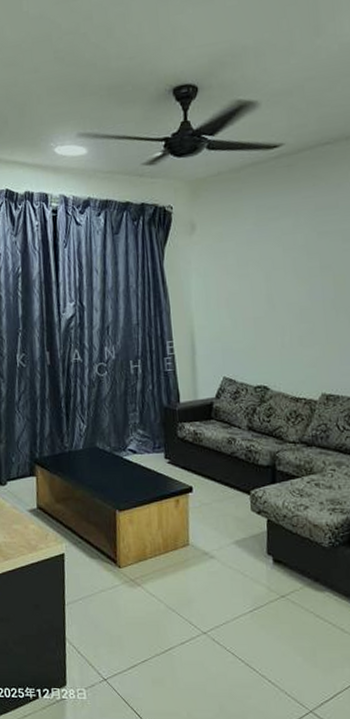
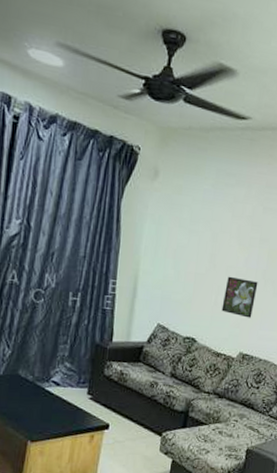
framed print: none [290,313,329,355] -> present [221,276,258,318]

